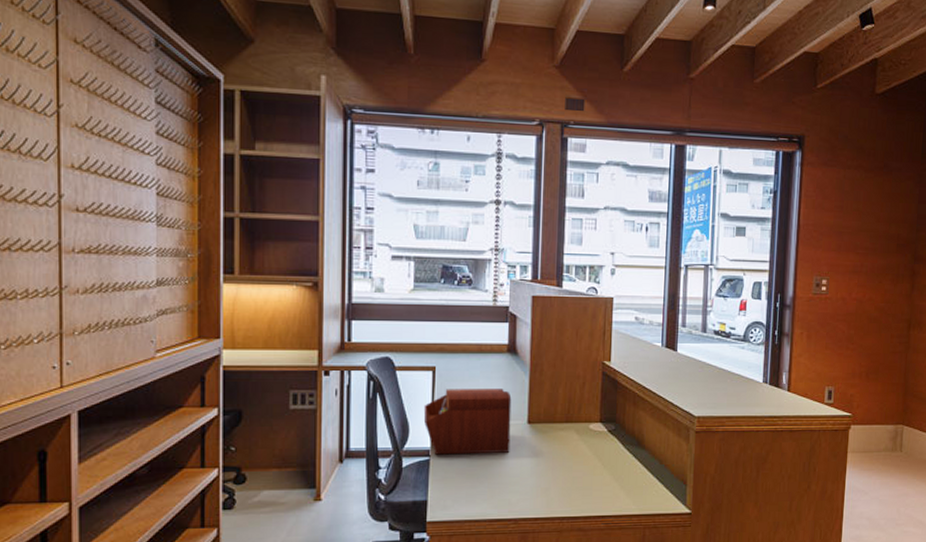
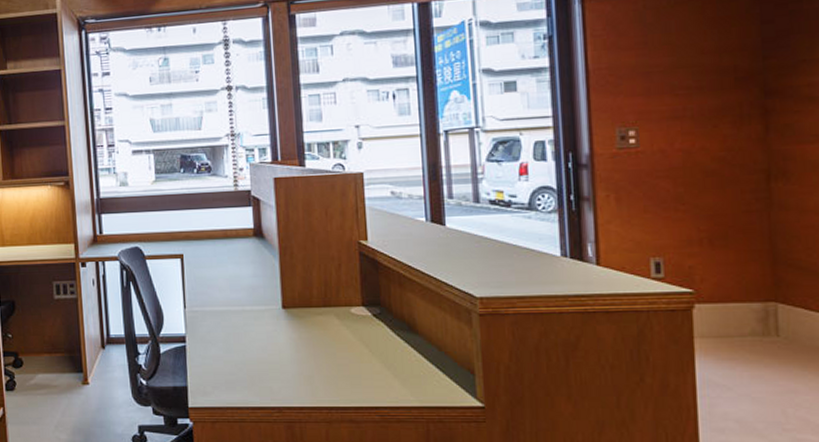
sewing box: present [423,389,512,455] -> none [175,273,266,341]

